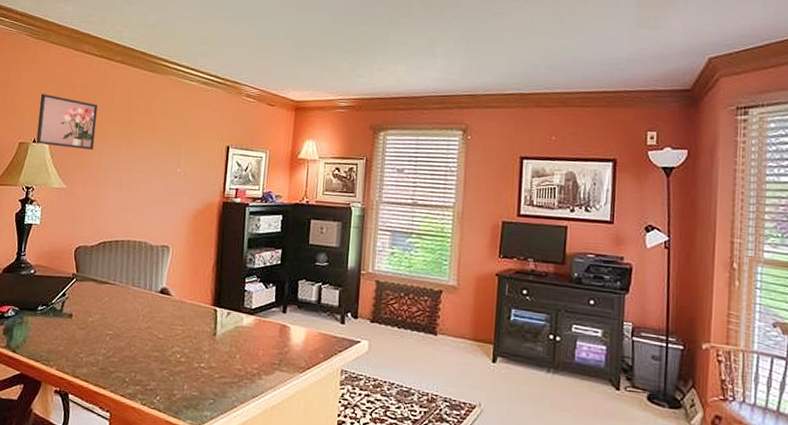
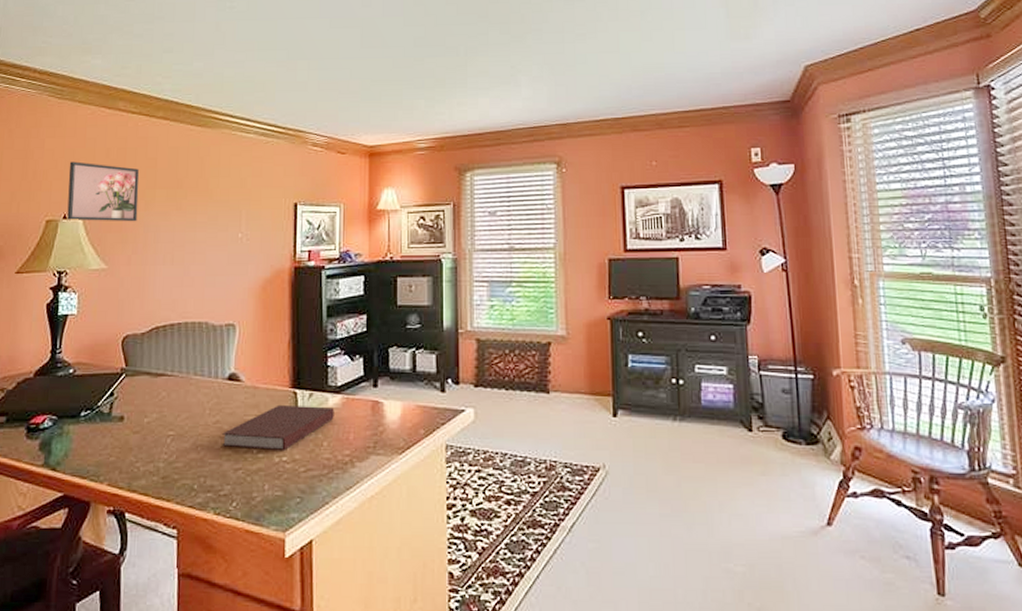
notebook: none [151,318,248,359] -> present [222,404,334,452]

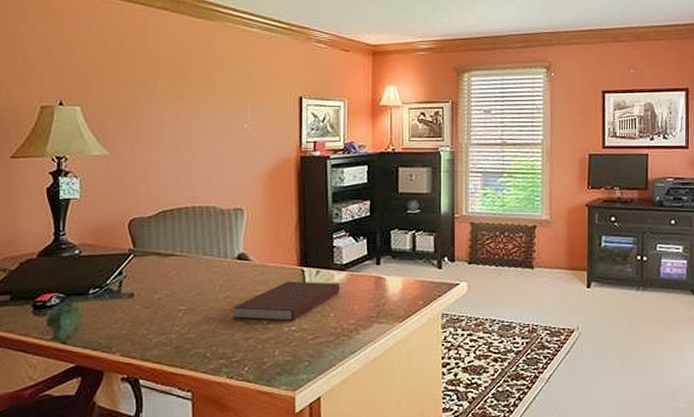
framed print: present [67,161,139,222] -> none [62,48,140,110]

